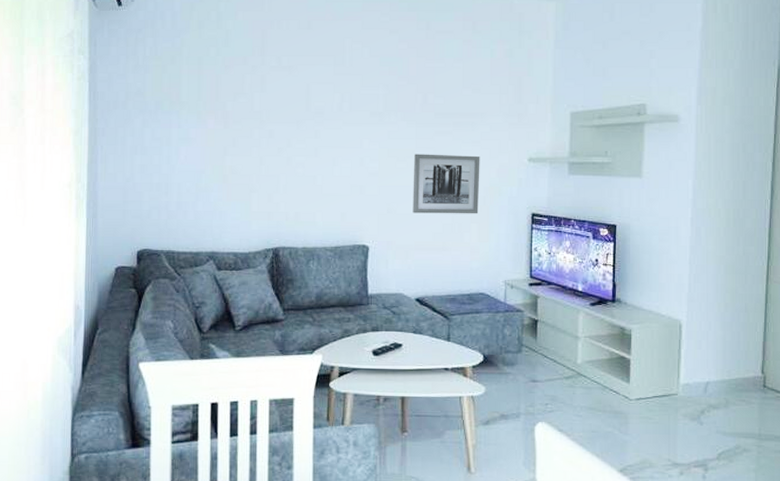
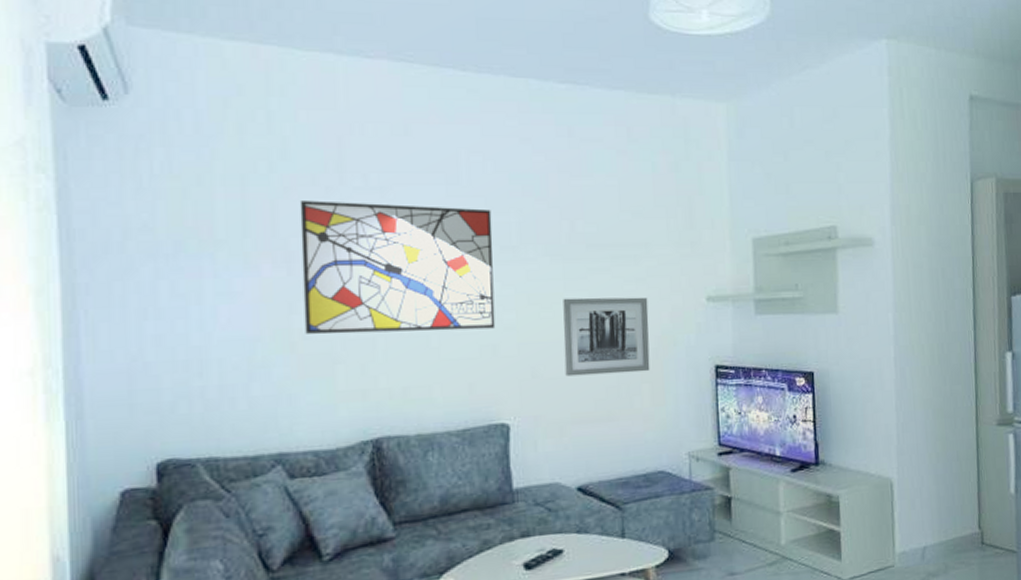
wall art: none [233,76,366,174] -> present [299,200,496,334]

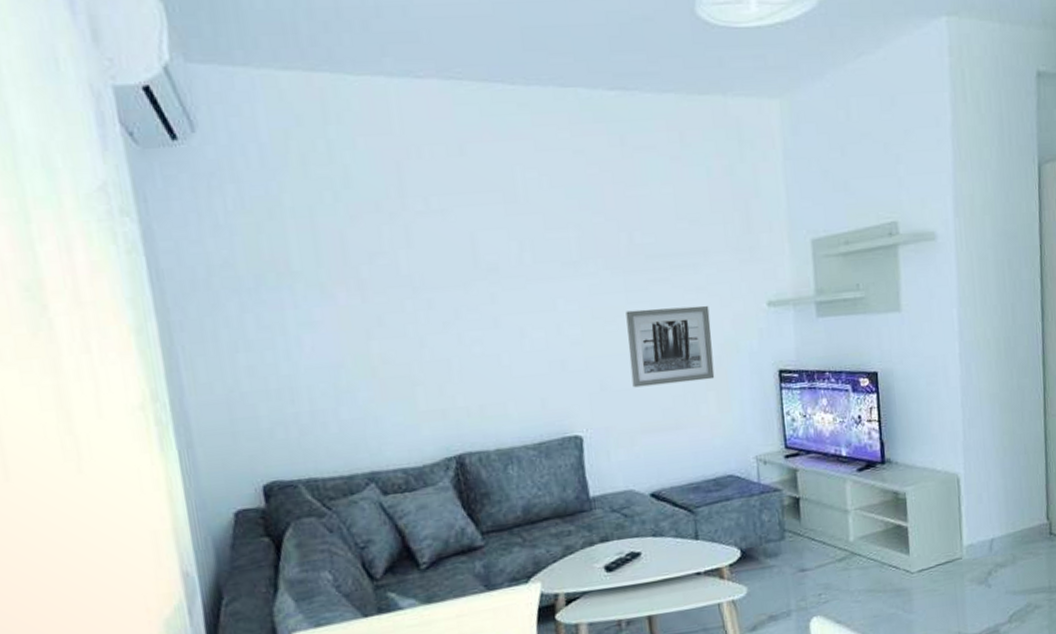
wall art: present [299,200,496,334] -> none [366,225,563,359]

